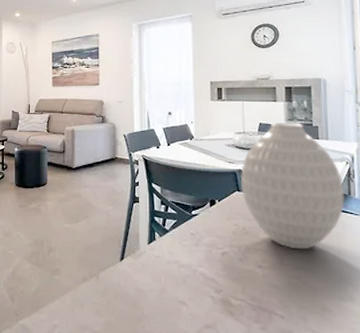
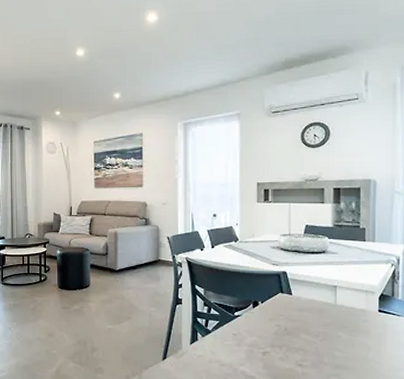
vase: present [240,122,345,250] -> none [284,224,389,349]

